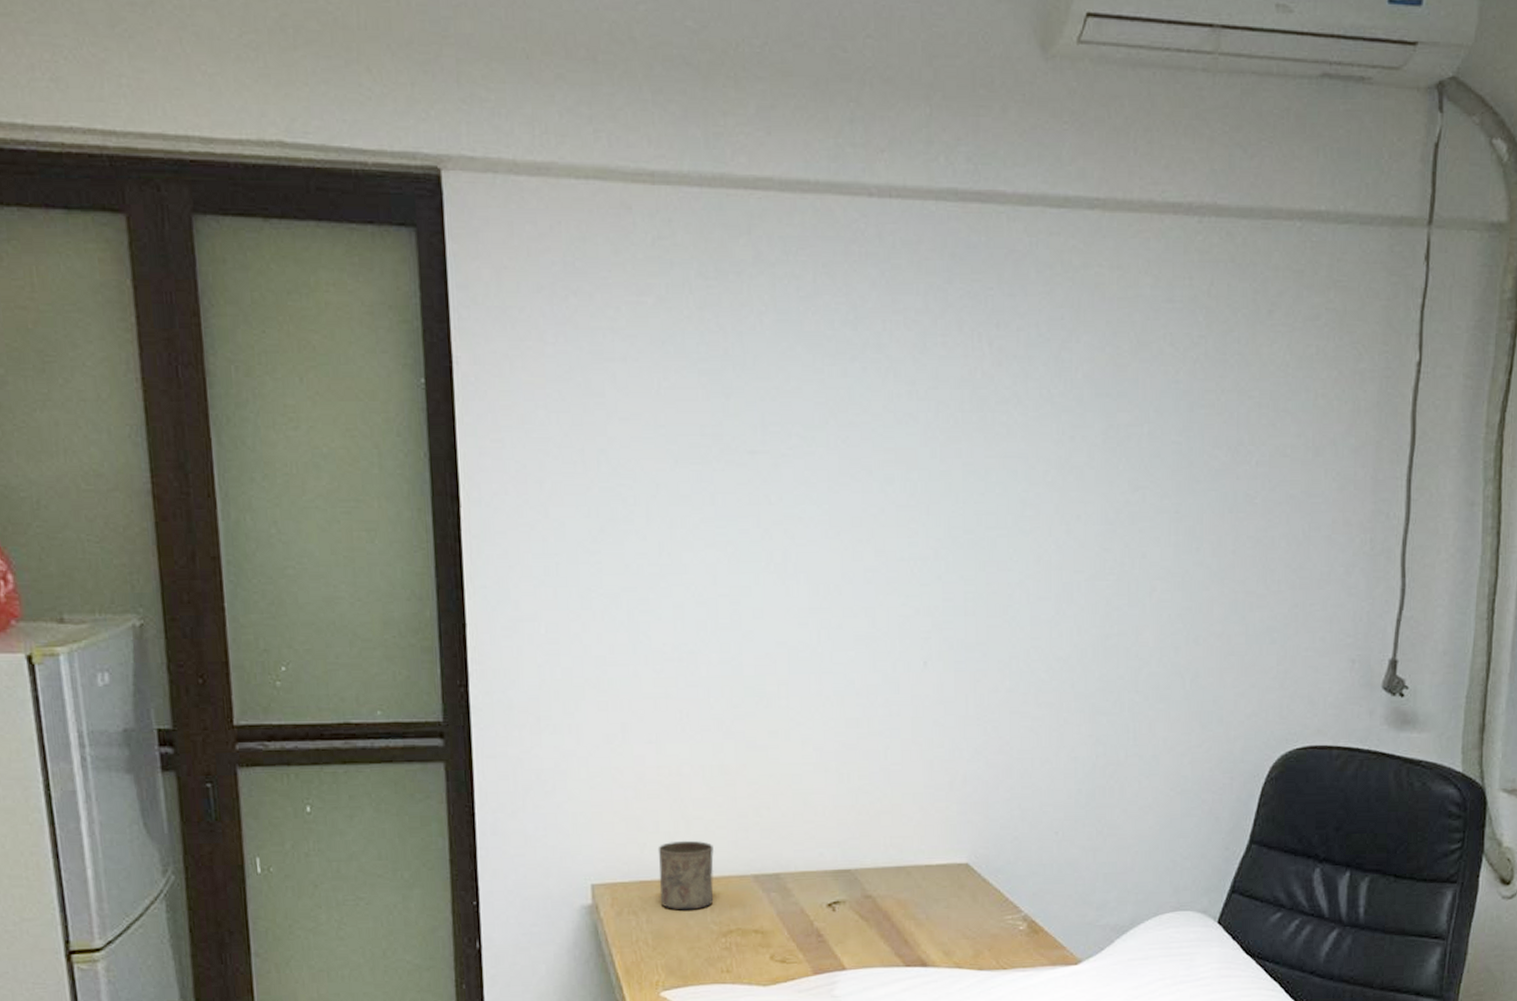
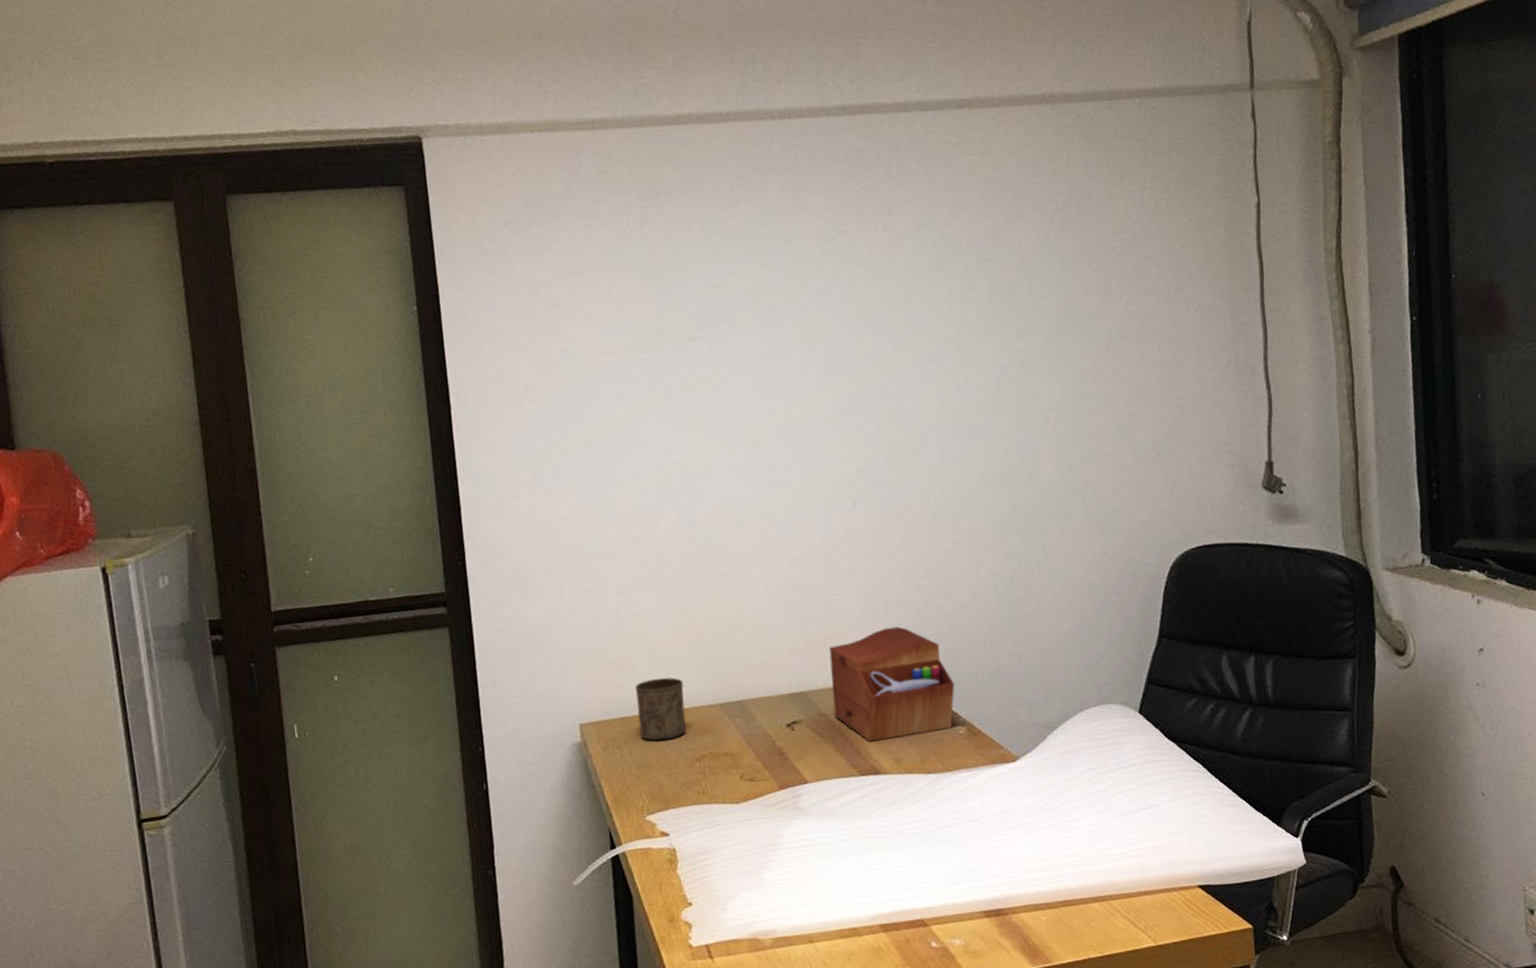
sewing box: none [881,806,1019,931] -> present [828,626,955,742]

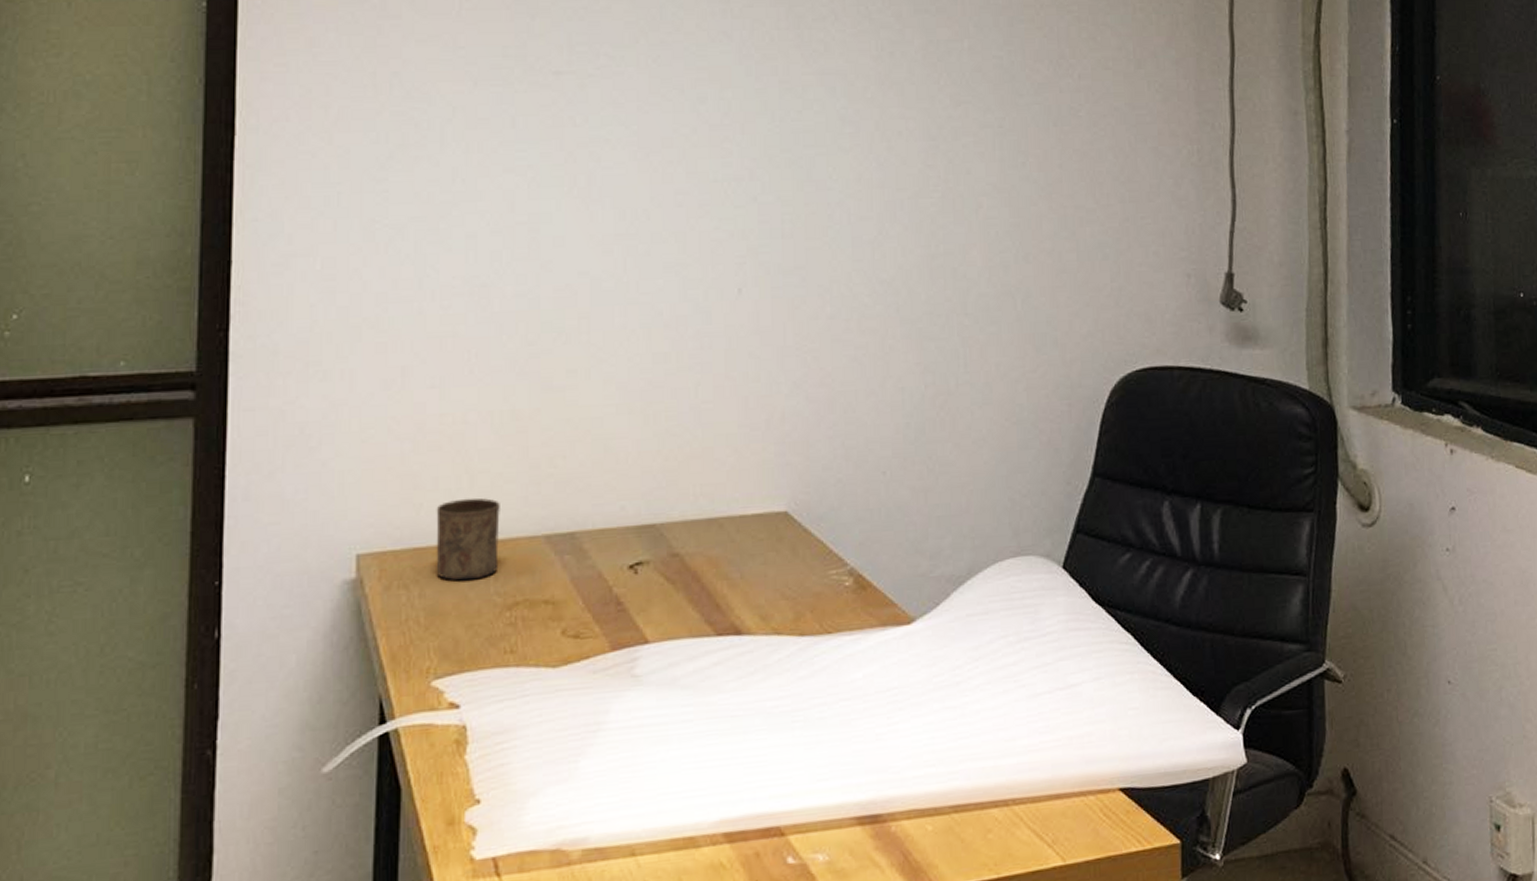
sewing box: present [828,626,955,742] -> none [689,446,844,593]

